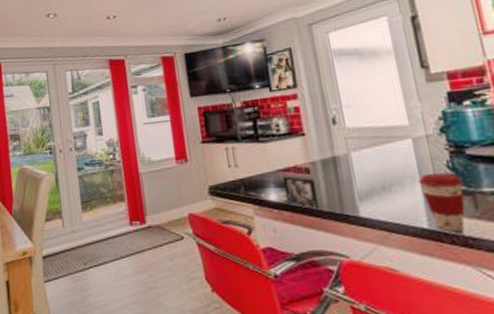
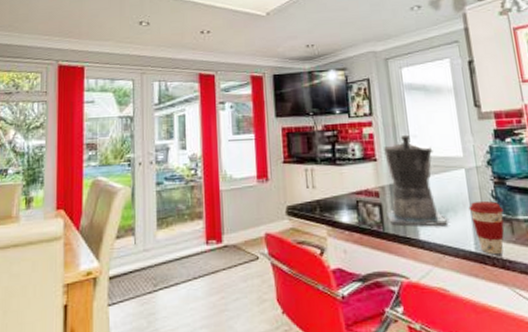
coffee maker: none [312,104,394,203] -> present [384,134,449,227]

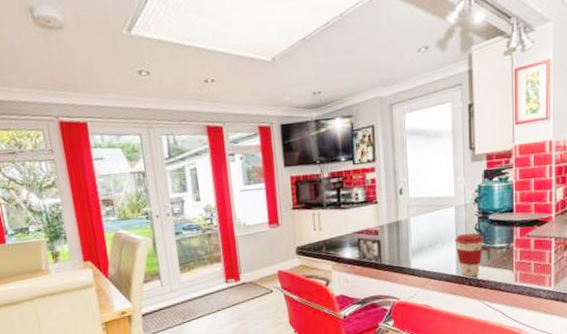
coffee maker: present [384,134,449,227] -> none [383,178,436,258]

